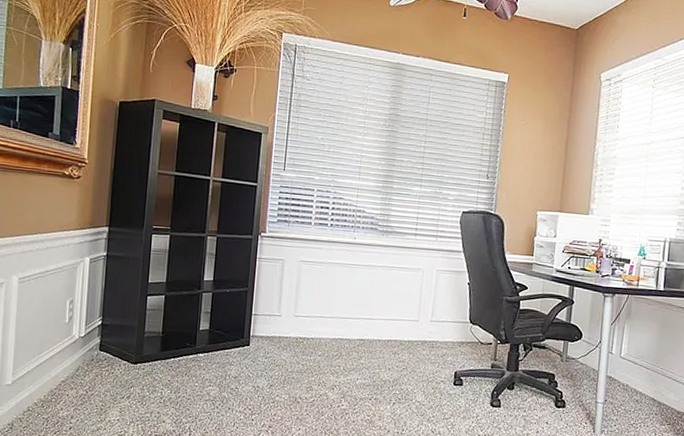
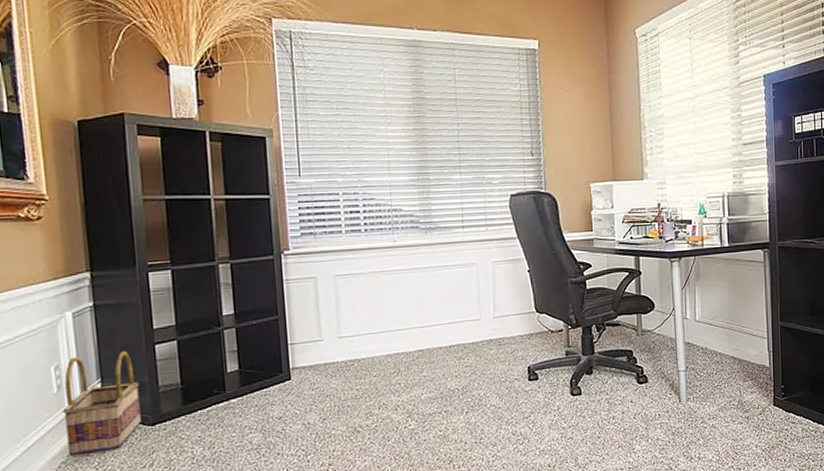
basket: none [68,295,131,379] -> present [63,350,141,457]

